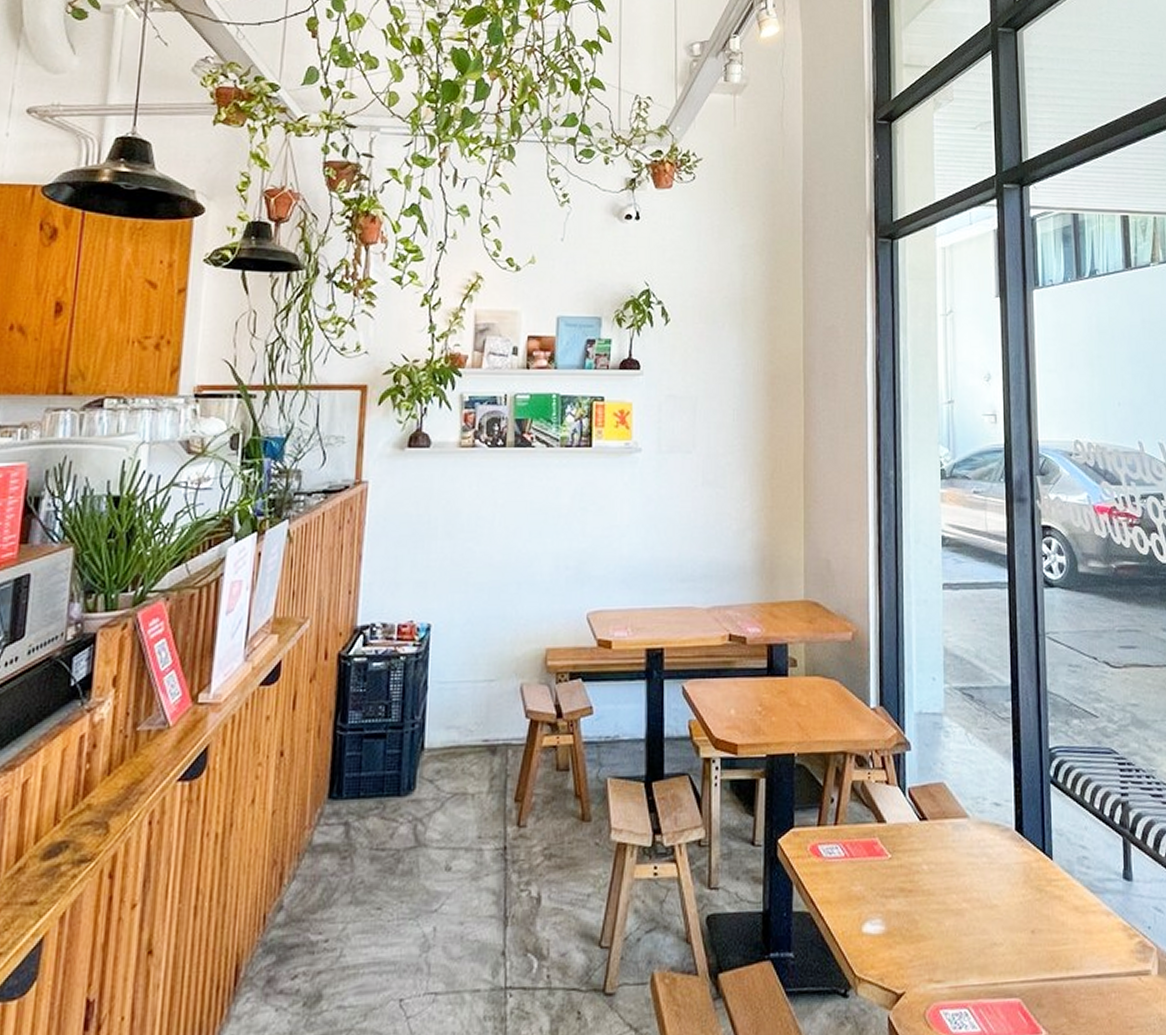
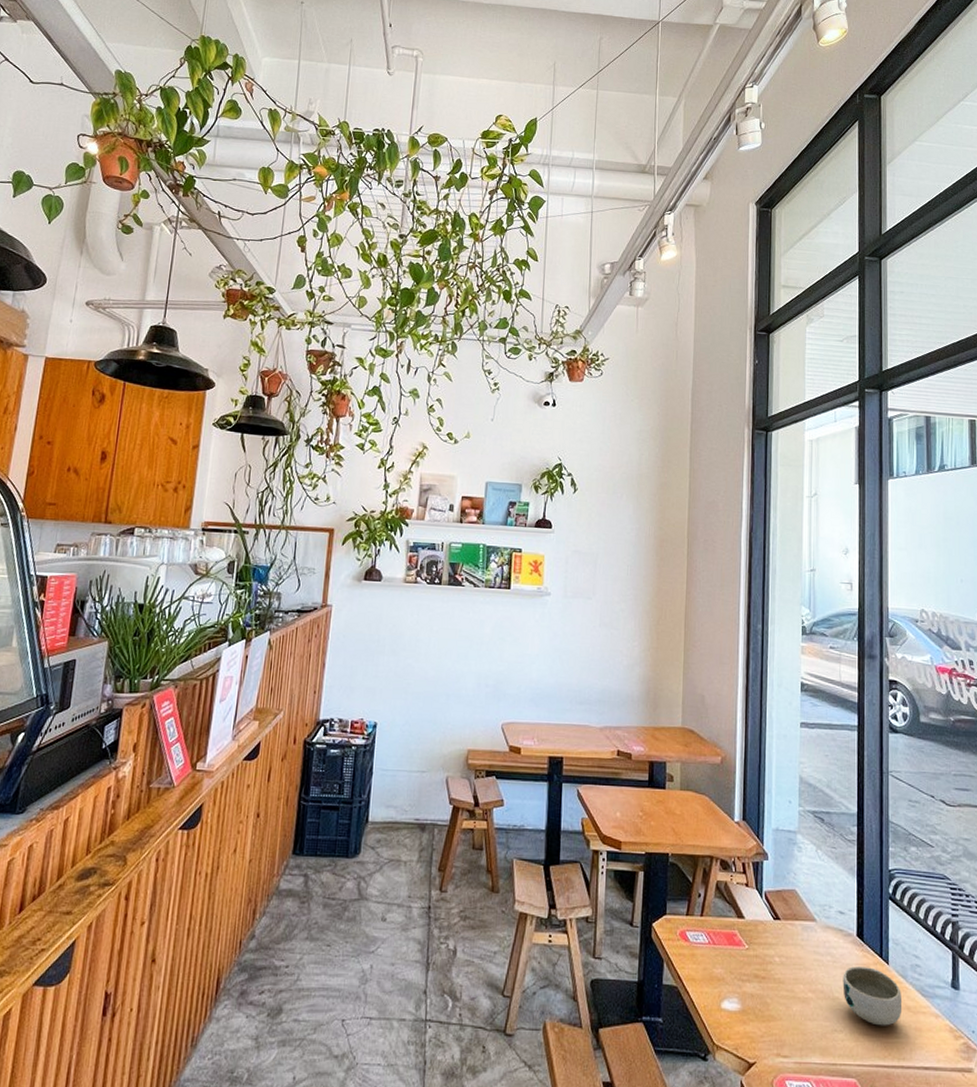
bowl: none [1001,865,1070,933] -> present [842,966,903,1026]

